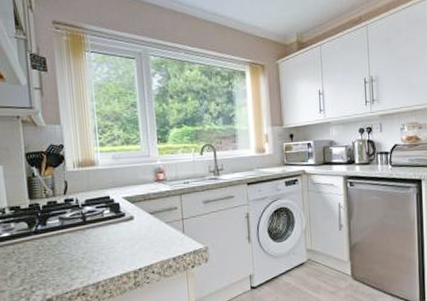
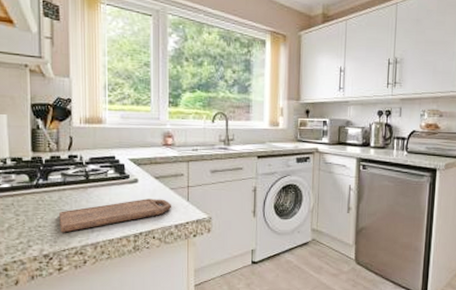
cutting board: none [59,233,168,276] -> present [59,198,171,233]

